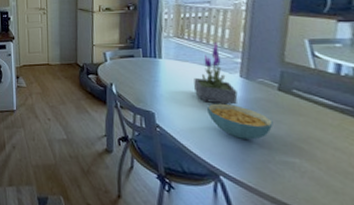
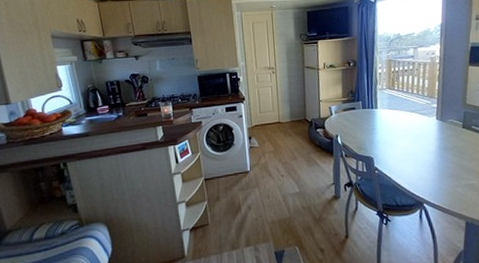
potted plant: present [193,41,238,105] -> none [402,90,435,144]
cereal bowl: present [207,103,273,140] -> none [413,142,460,171]

